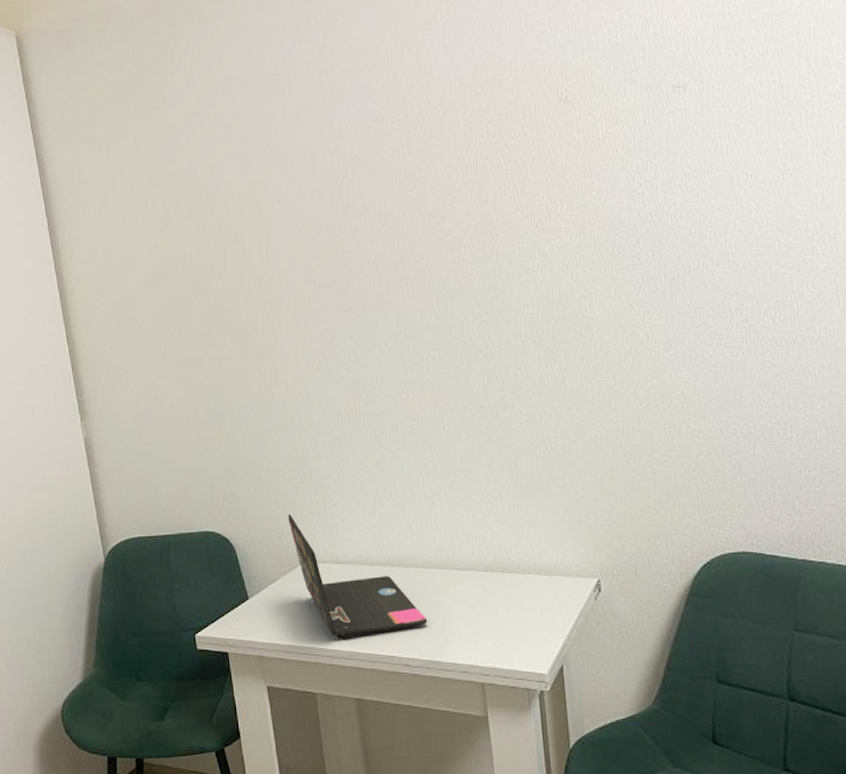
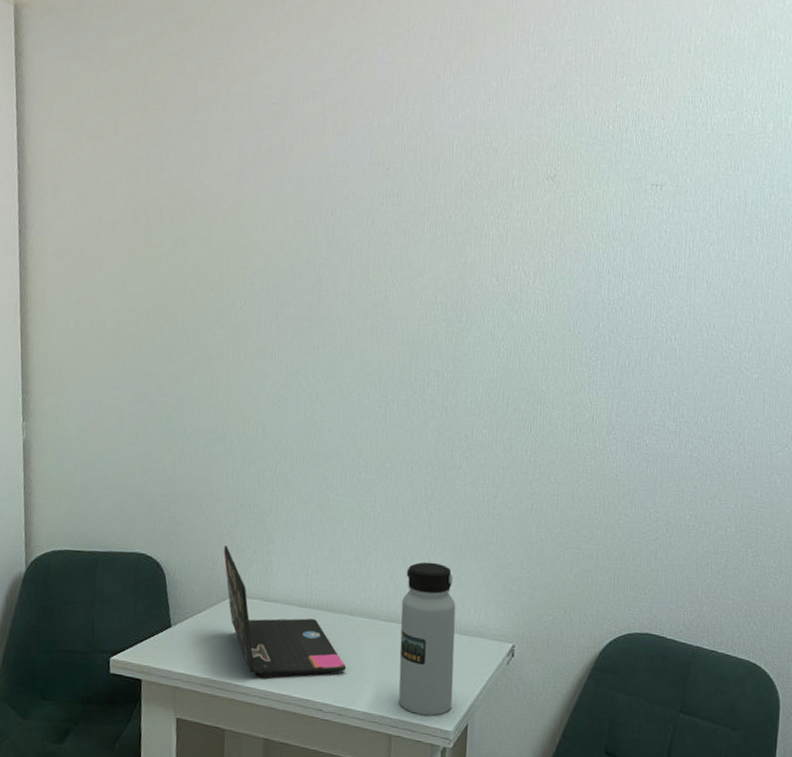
water bottle: none [474,505,543,661] -> present [398,562,456,716]

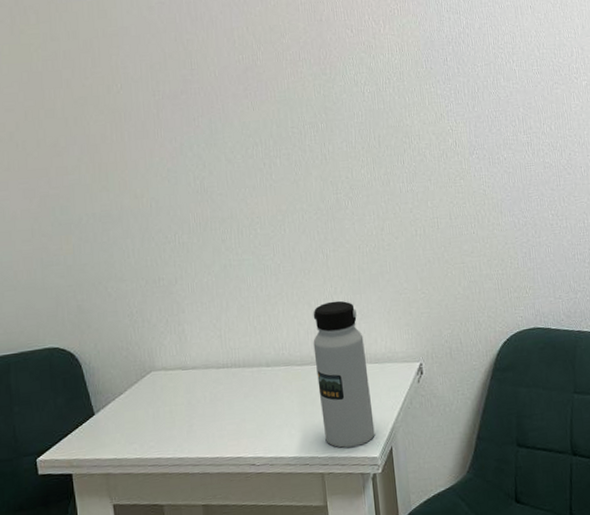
laptop: present [223,545,347,679] -> none [136,323,272,446]

